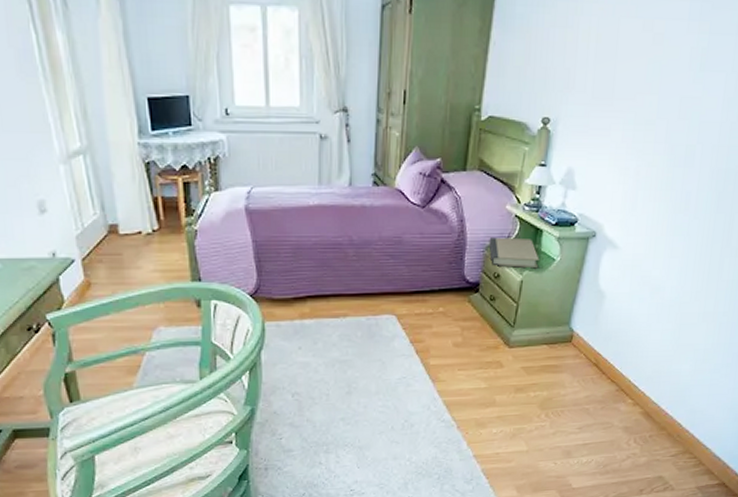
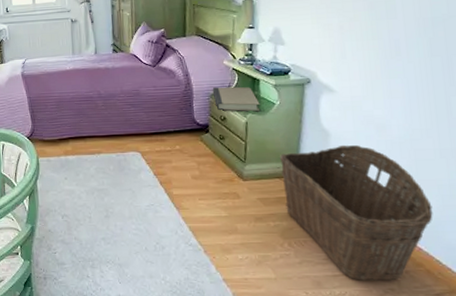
wicker basket: none [549,307,685,448] -> present [279,144,433,281]

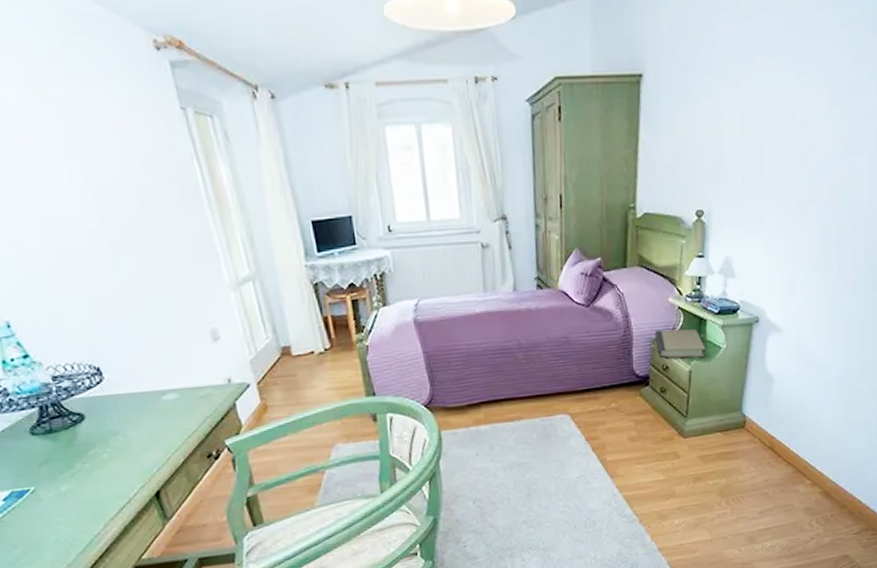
wicker basket: present [279,144,433,281] -> none [722,390,860,530]

